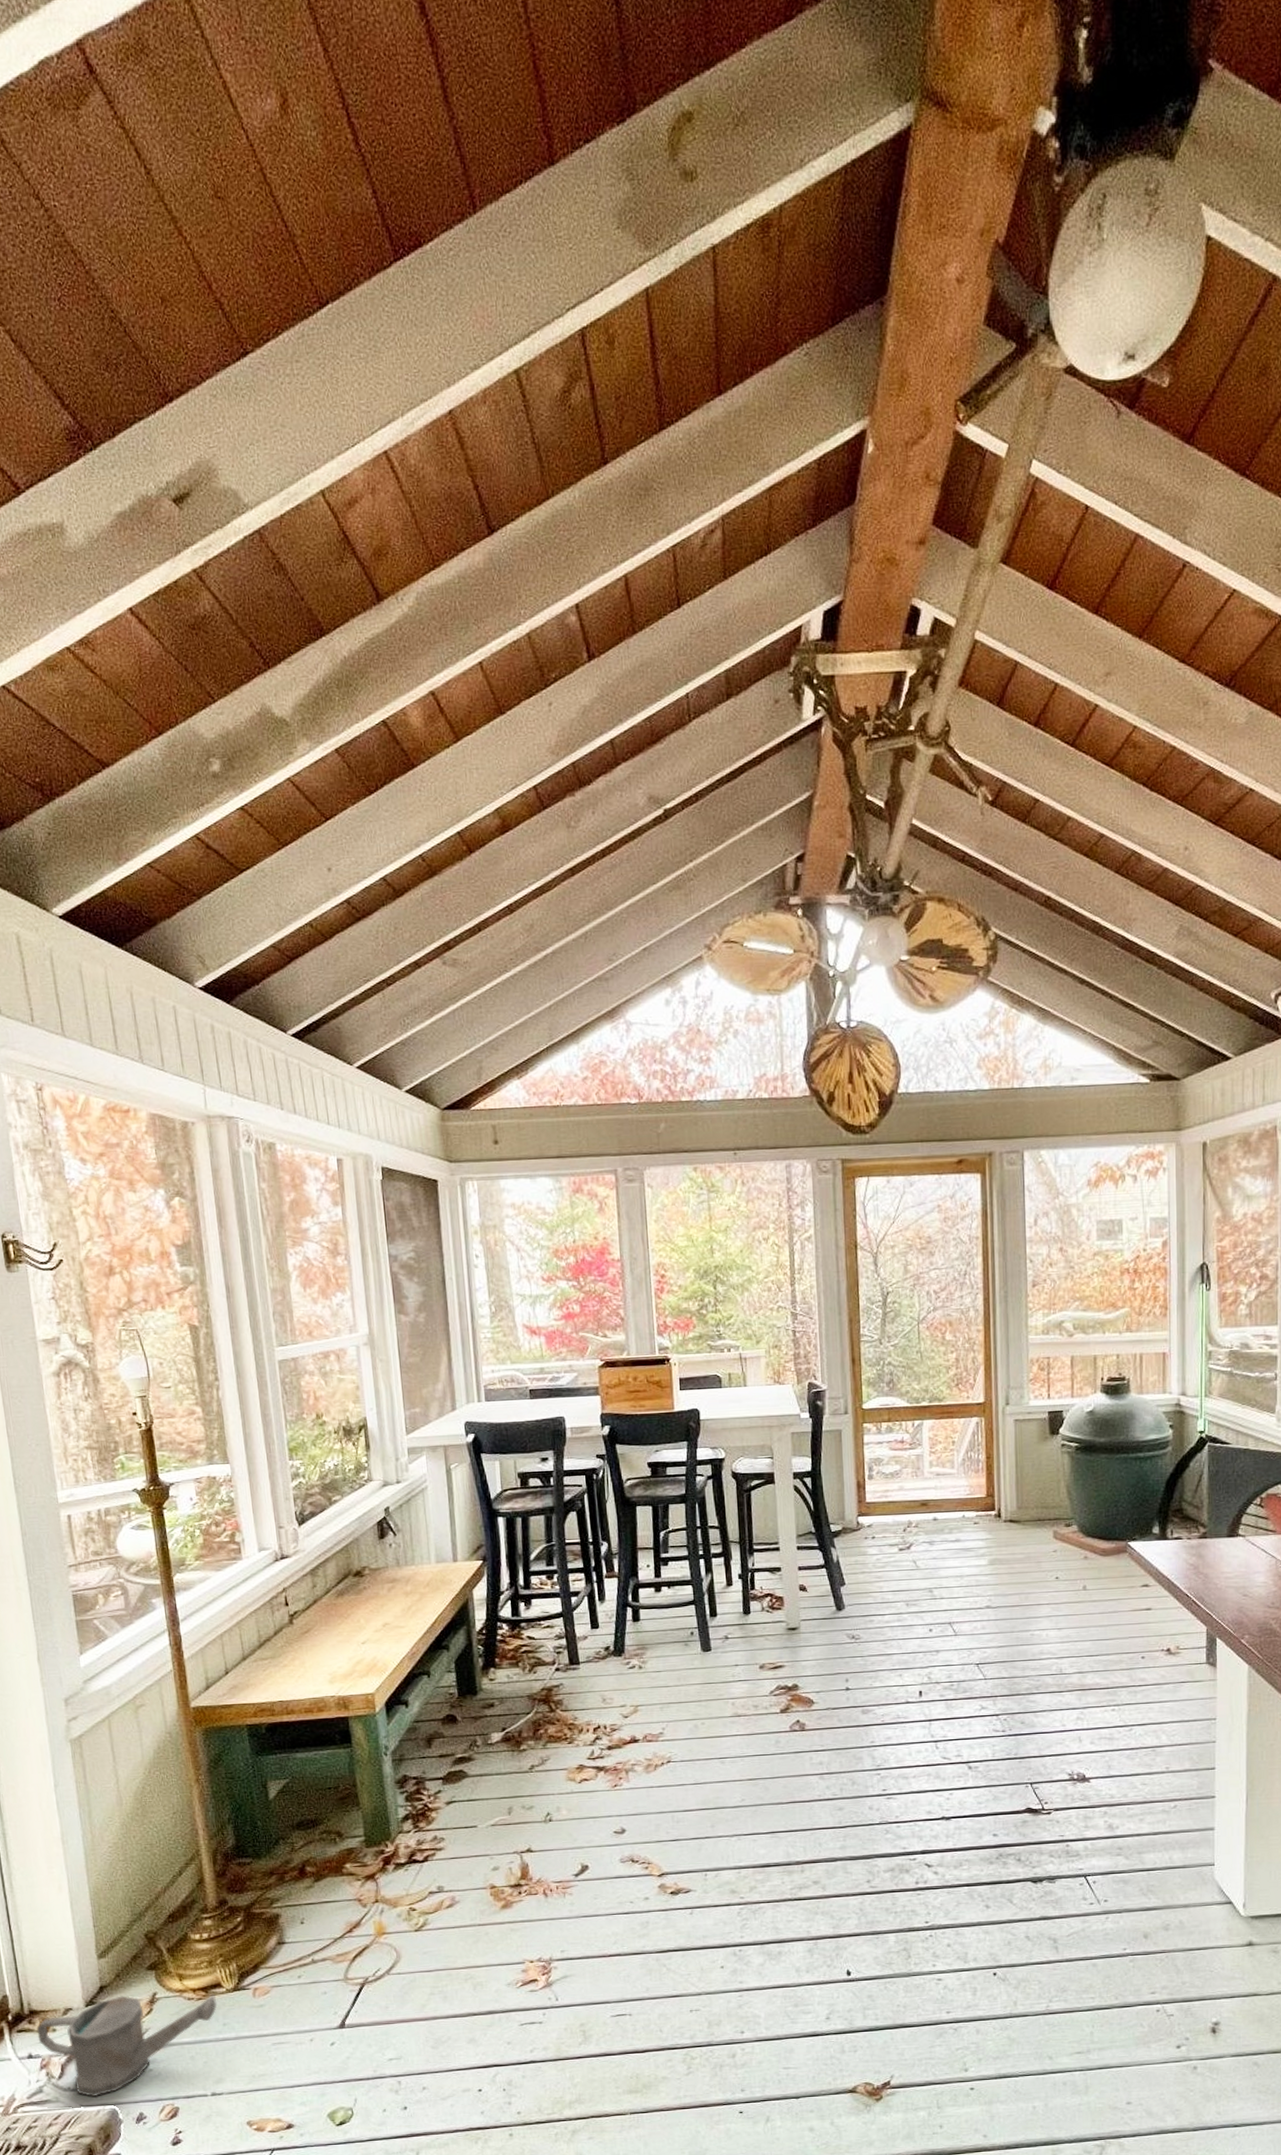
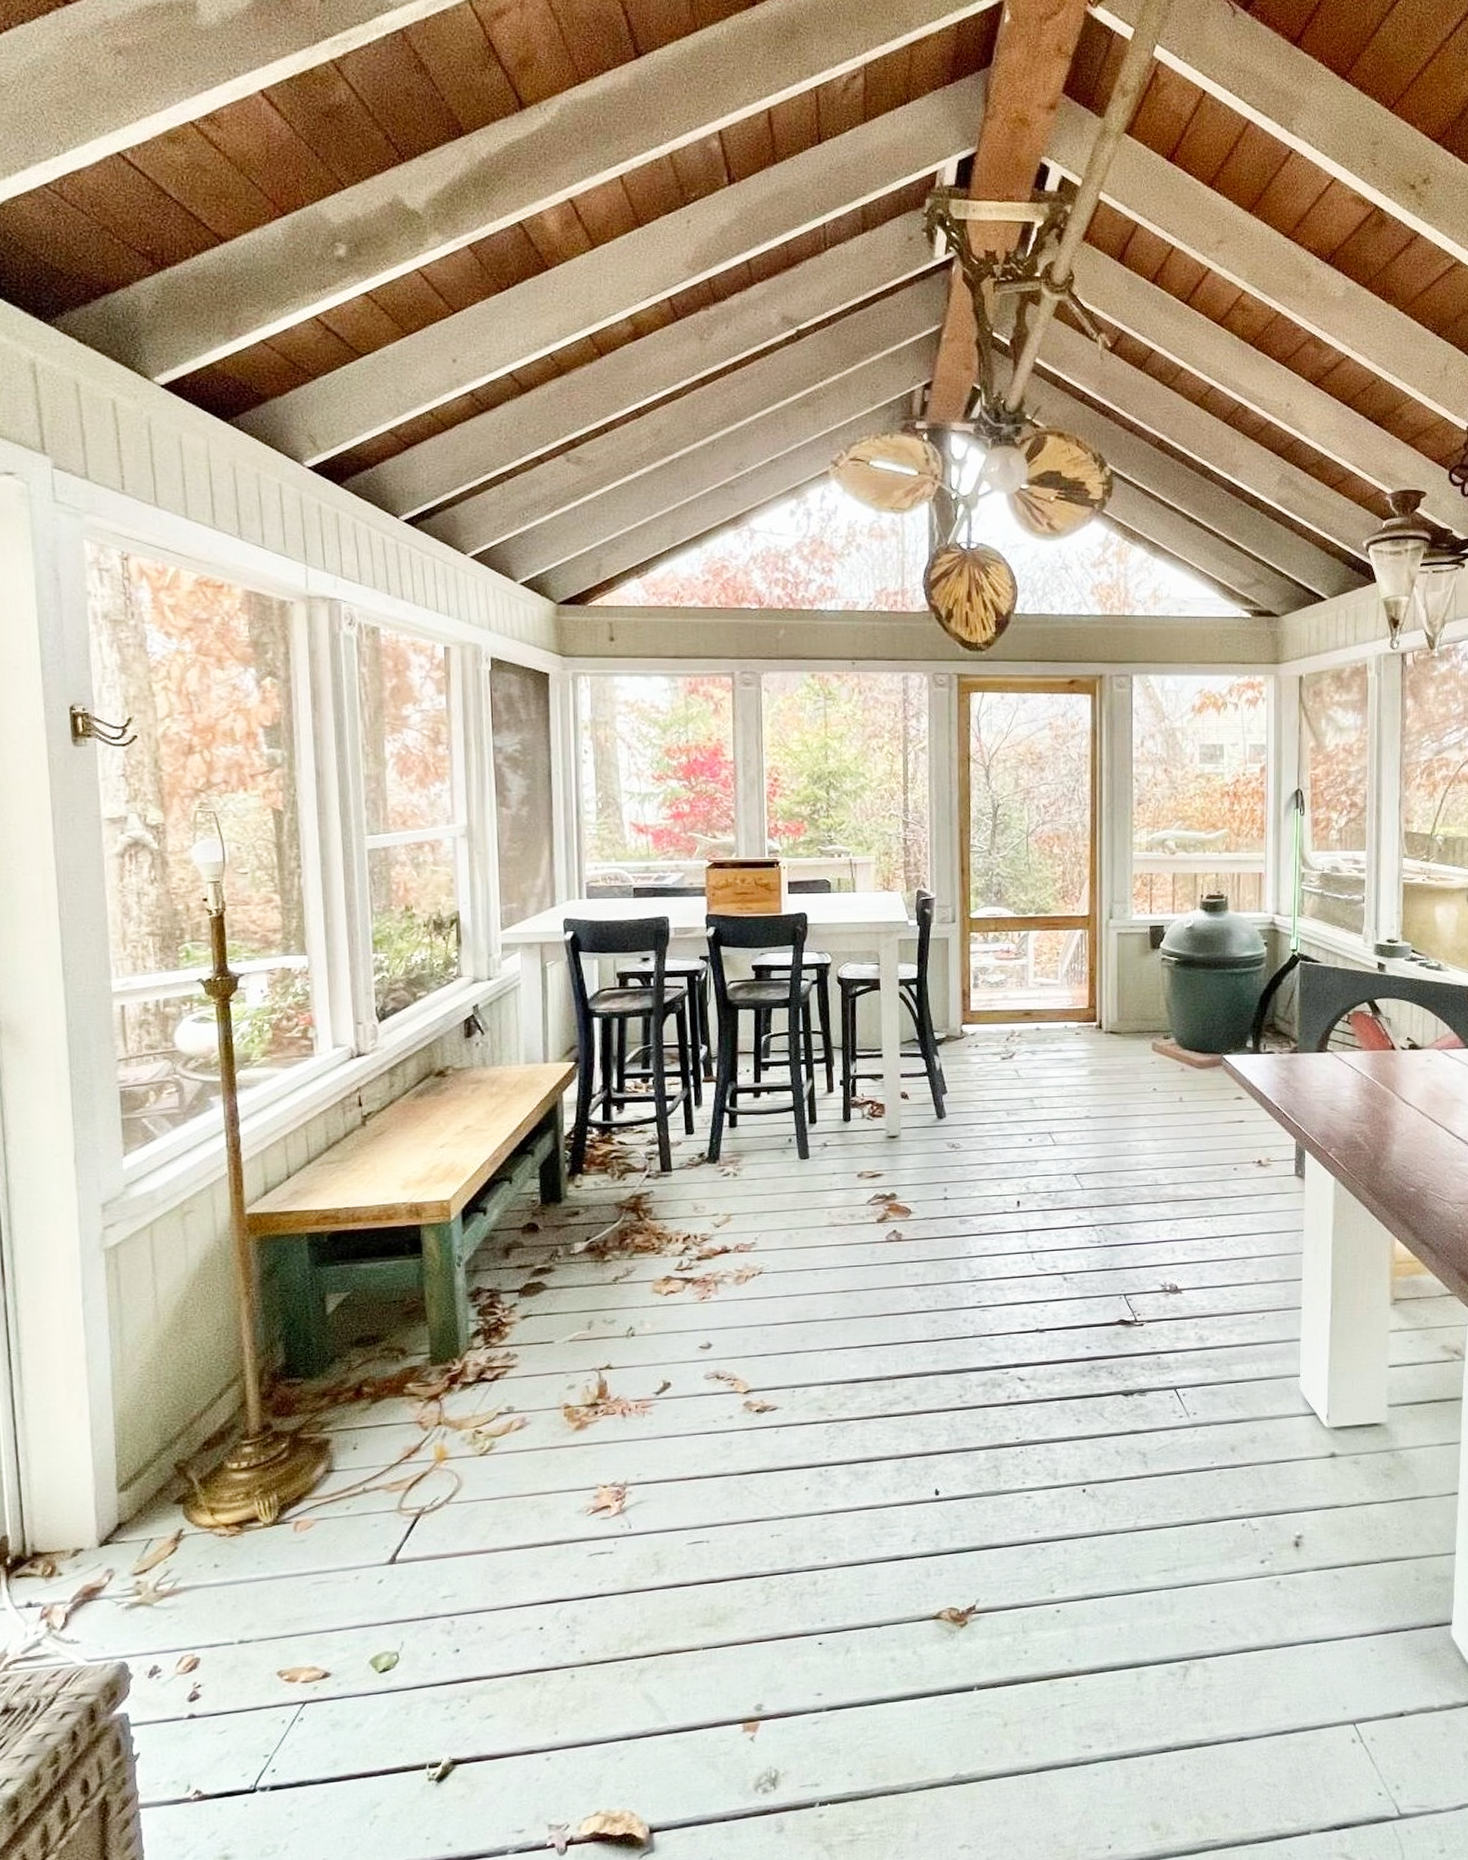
watering can: present [36,1995,218,2097] -> none [39,1530,253,1650]

